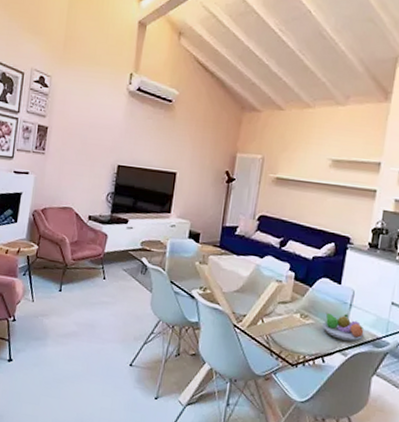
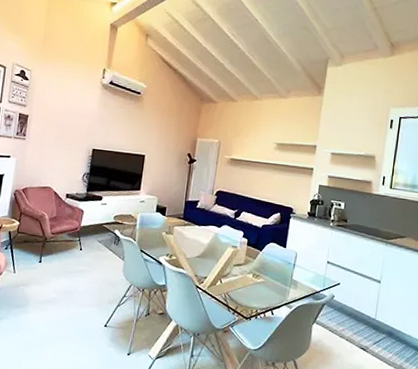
fruit bowl: present [322,312,364,342] -> none [271,272,306,296]

